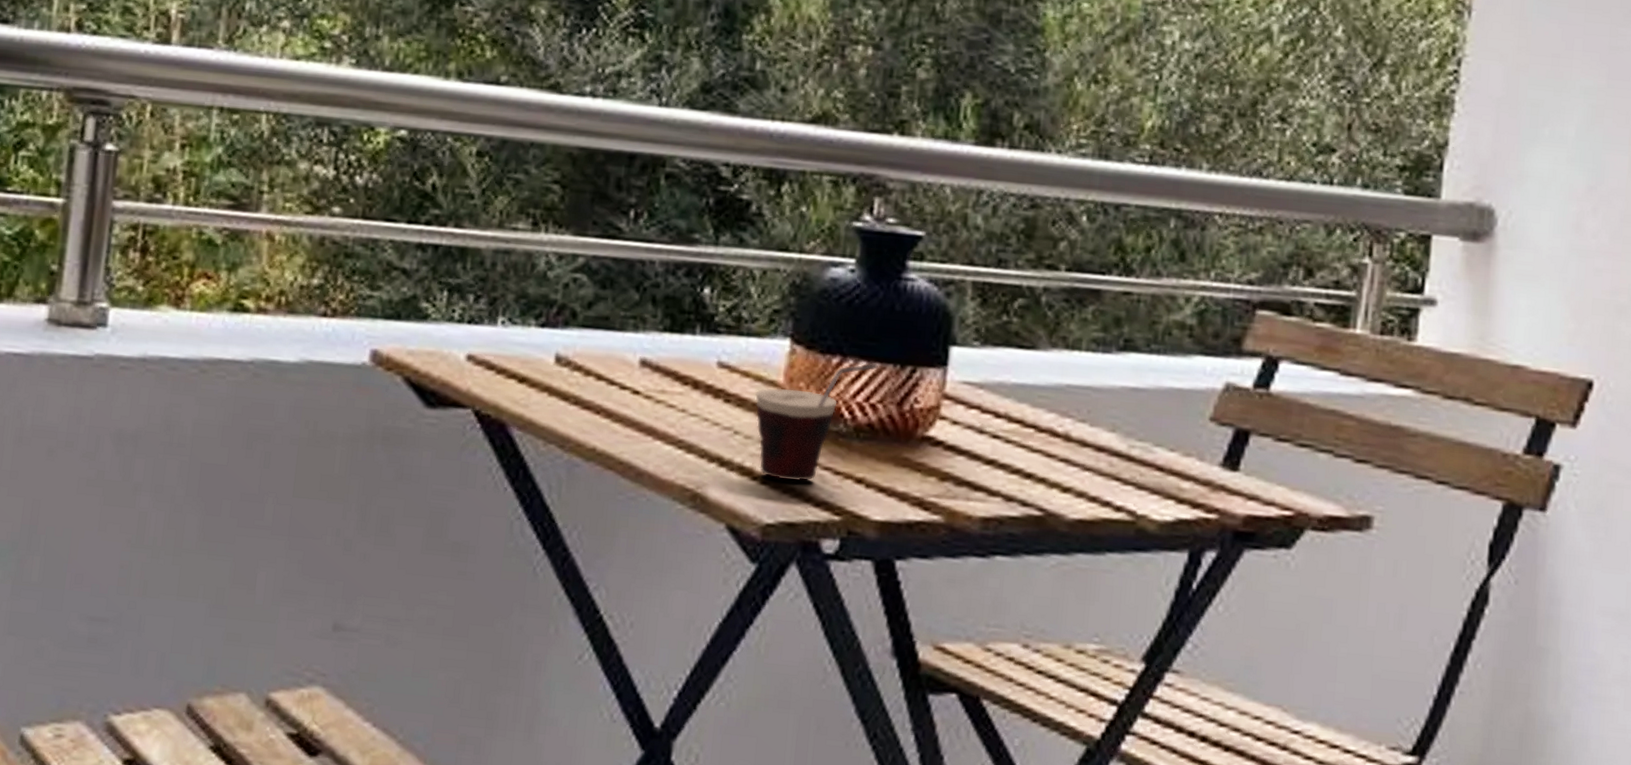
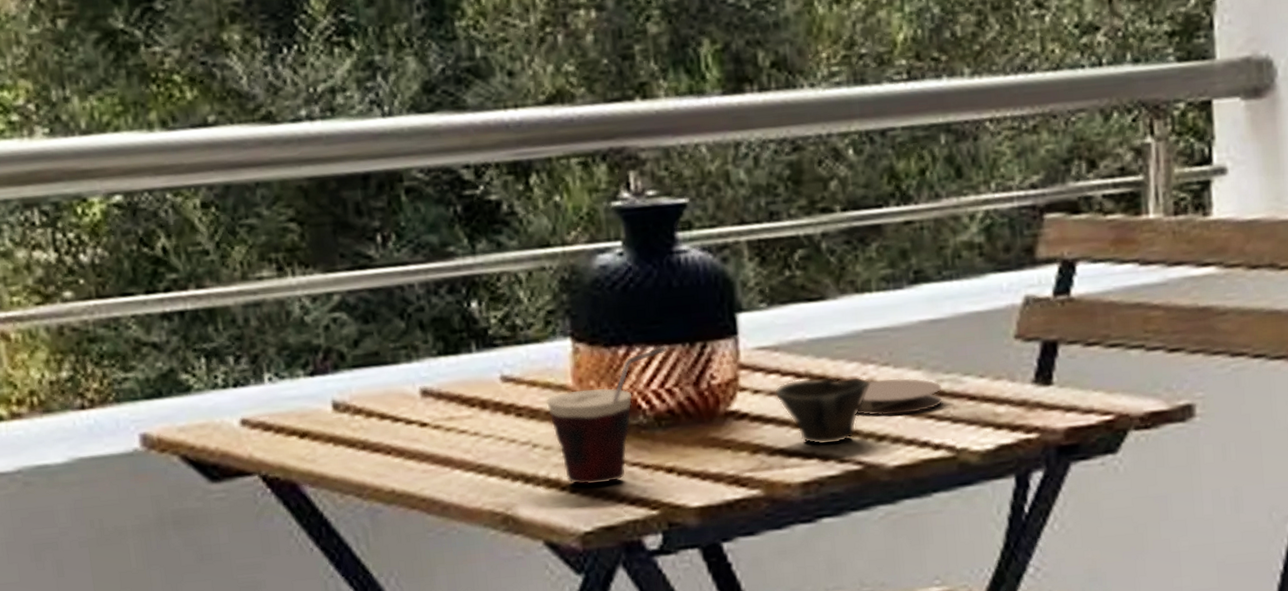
cup: none [972,418,1064,488] -> present [775,376,869,445]
coaster: none [1047,432,1132,473] -> present [857,378,942,416]

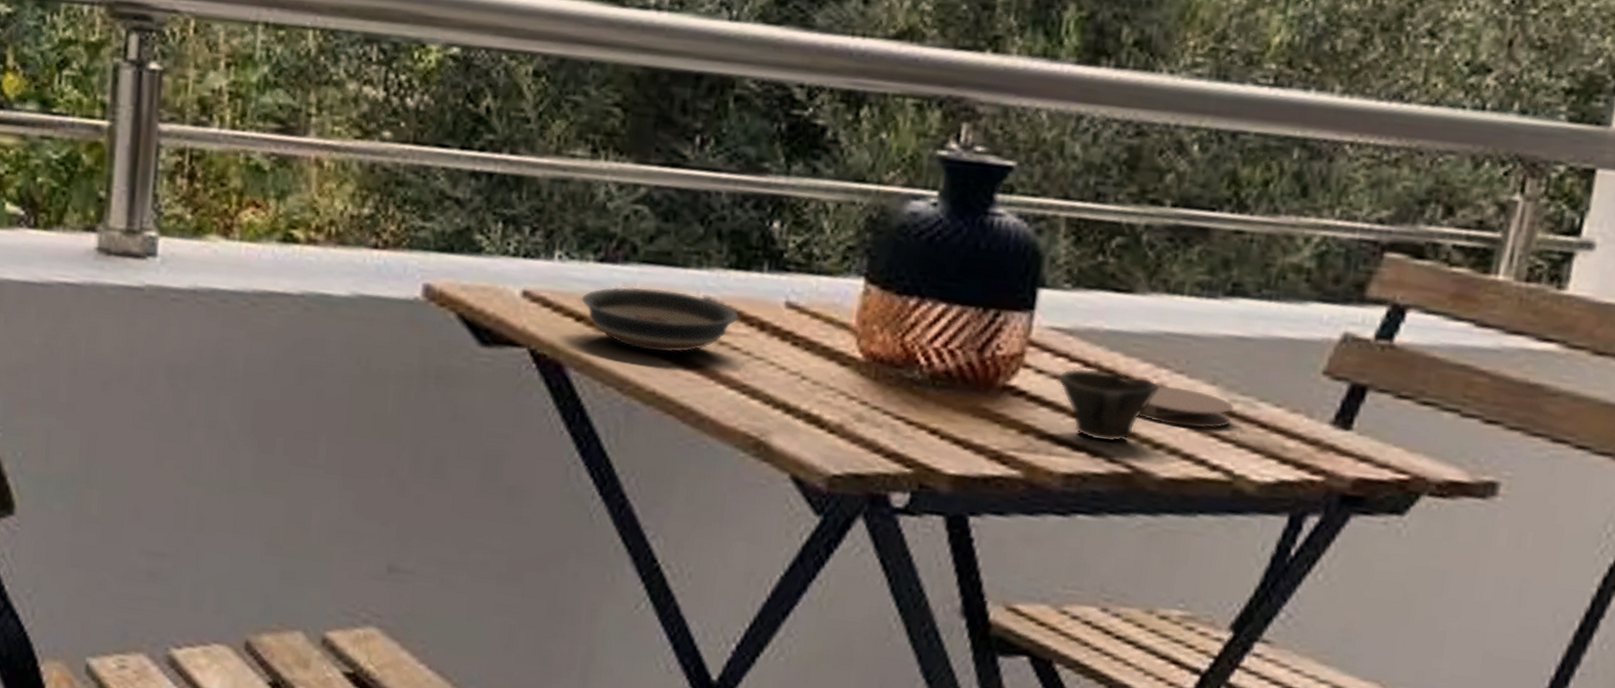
saucer: none [300,388,459,452] -> present [581,287,739,353]
cup: present [545,346,667,485] -> none [824,305,959,431]

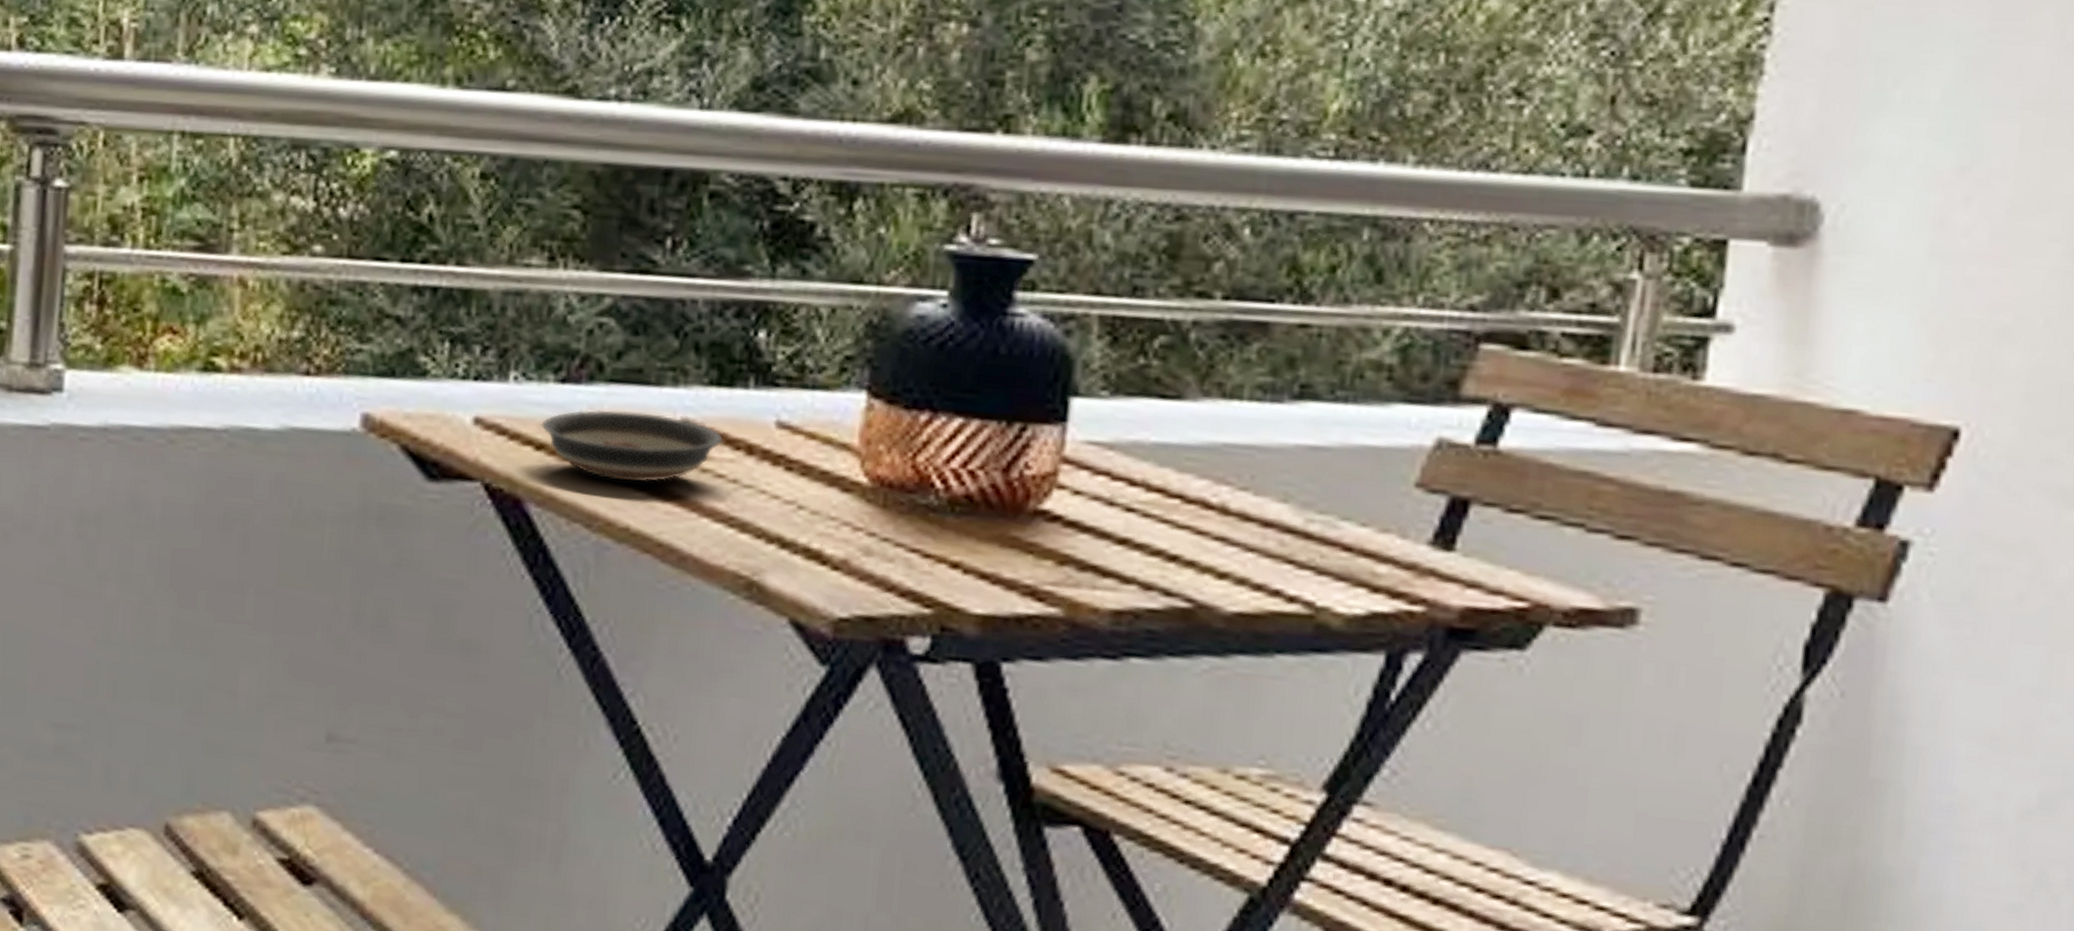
cup: present [1058,367,1159,443] -> none [1099,486,1220,573]
coaster: present [1139,384,1234,429] -> none [1197,503,1311,554]

